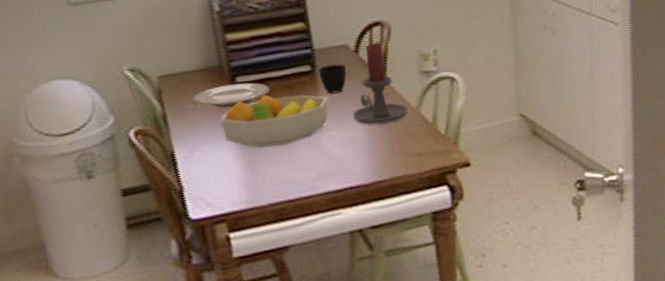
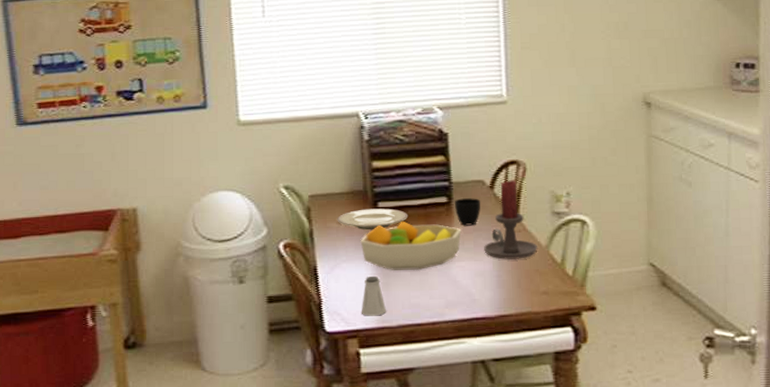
saltshaker: none [227,155,256,198] -> present [361,275,387,316]

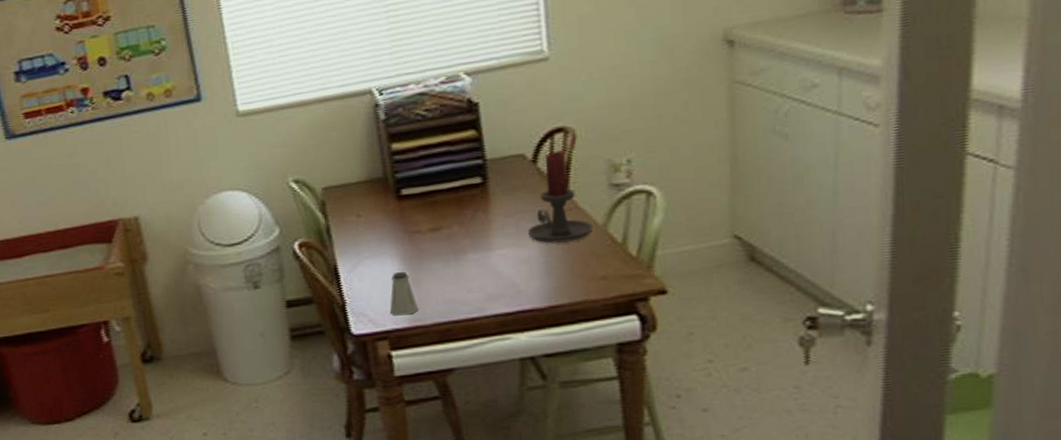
plate: present [337,208,409,231] -> none [356,195,437,222]
fruit bowl: present [360,220,462,271] -> none [384,208,501,264]
cup: present [455,198,481,226] -> none [491,175,523,209]

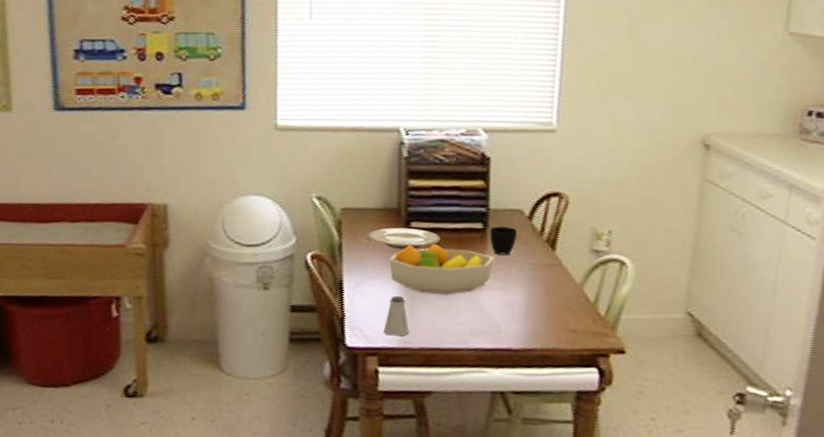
plate: none [356,195,437,222] -> present [367,227,441,250]
fruit bowl: none [384,208,501,264] -> present [389,243,494,296]
cup: none [491,175,523,209] -> present [490,226,518,255]
candle holder: present [528,150,594,244] -> none [515,212,572,295]

